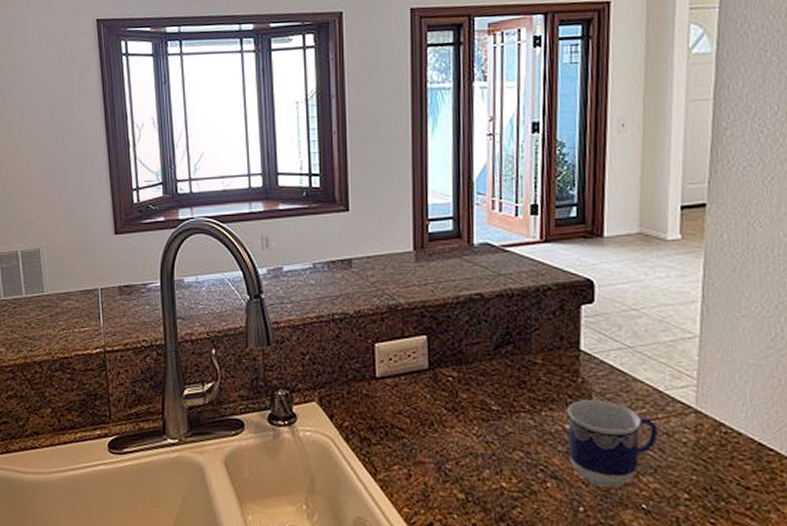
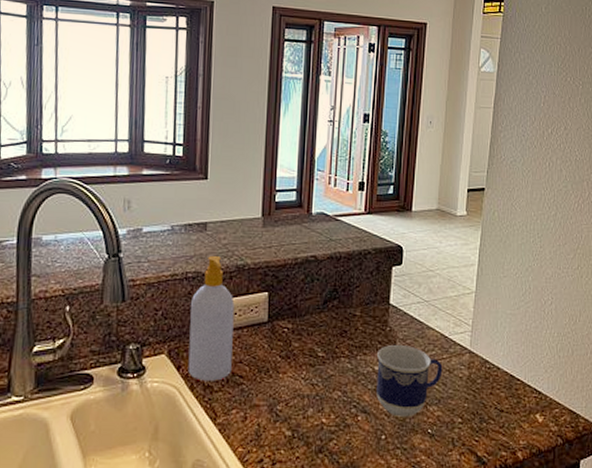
soap bottle: none [340,294,390,433] -> present [188,255,235,381]

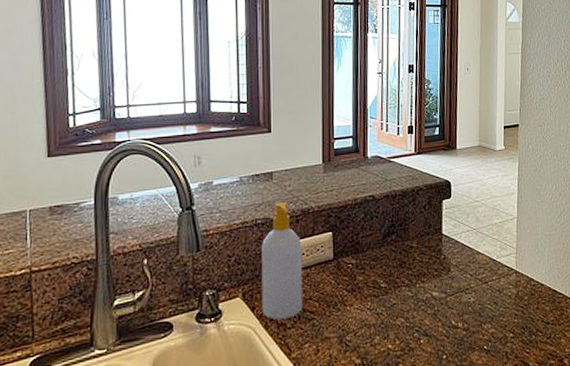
cup: present [375,345,443,417] -> none [434,271,494,337]

